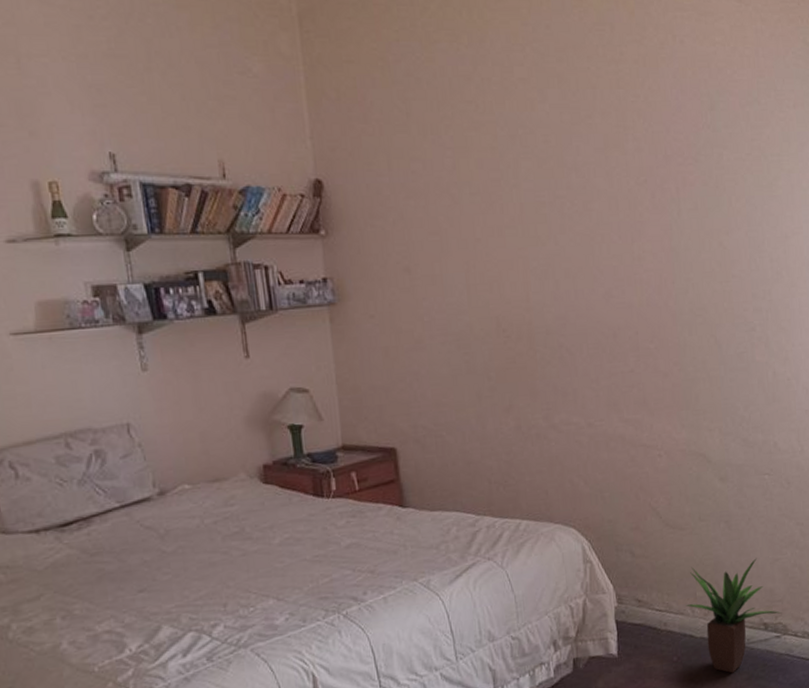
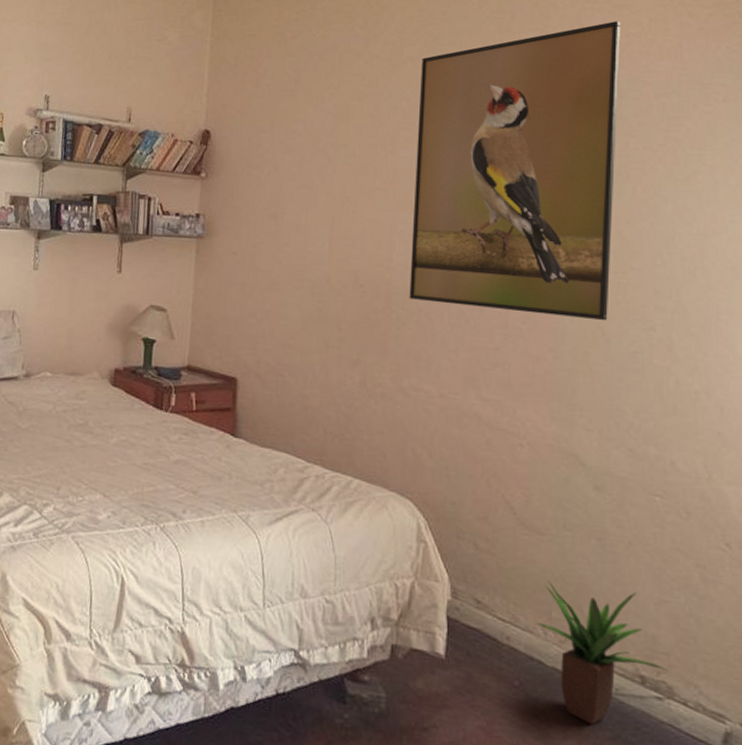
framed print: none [532,28,718,336] -> present [409,20,620,321]

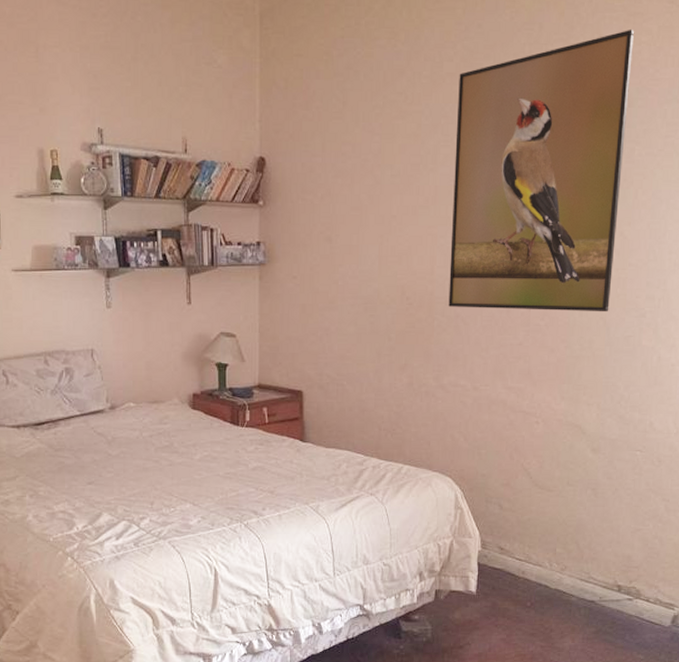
potted plant: present [536,580,667,725] -> none [544,525,637,625]

